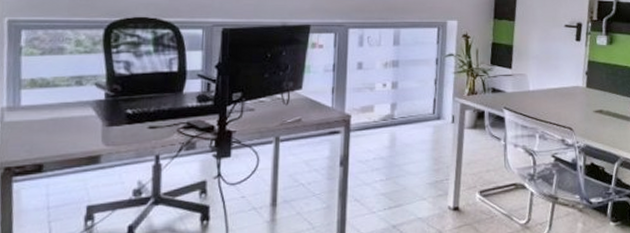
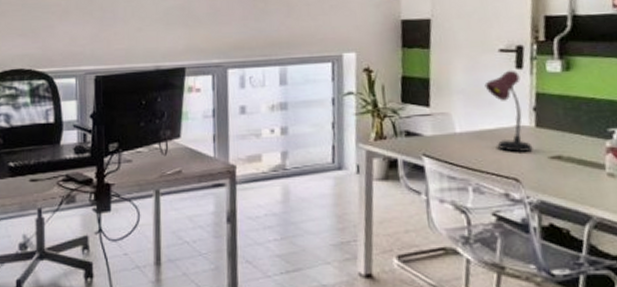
desk lamp: none [553,41,584,108] -> present [484,70,533,153]

